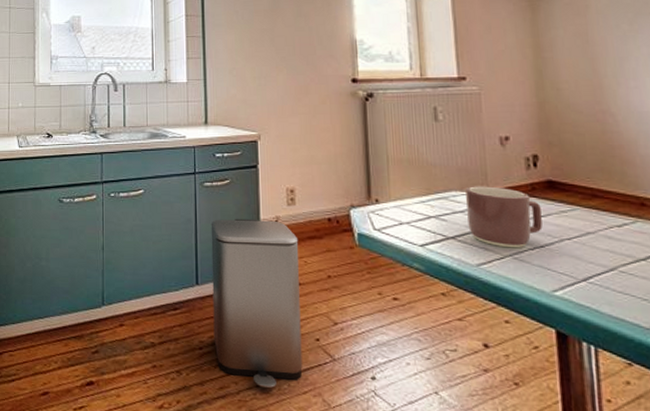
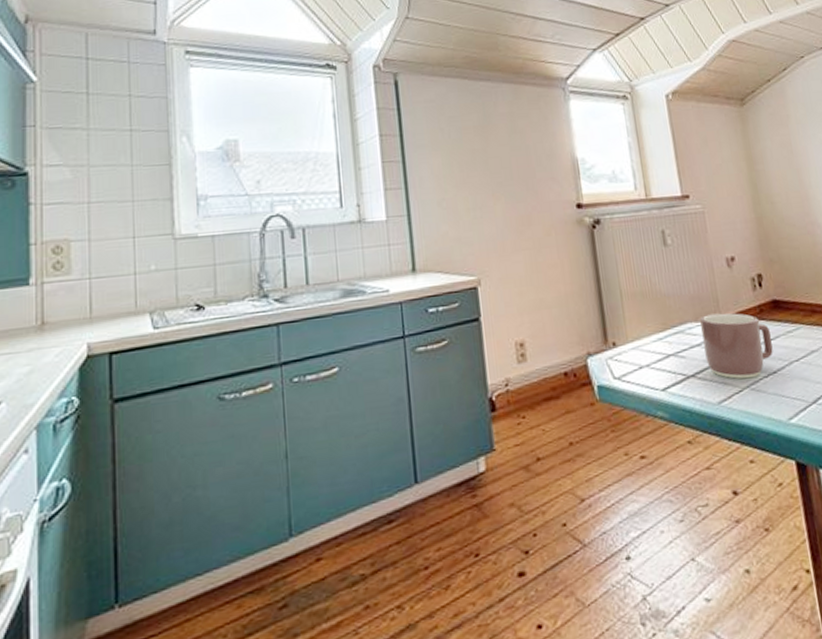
pedal bin: present [211,218,303,389] -> none [428,384,550,602]

